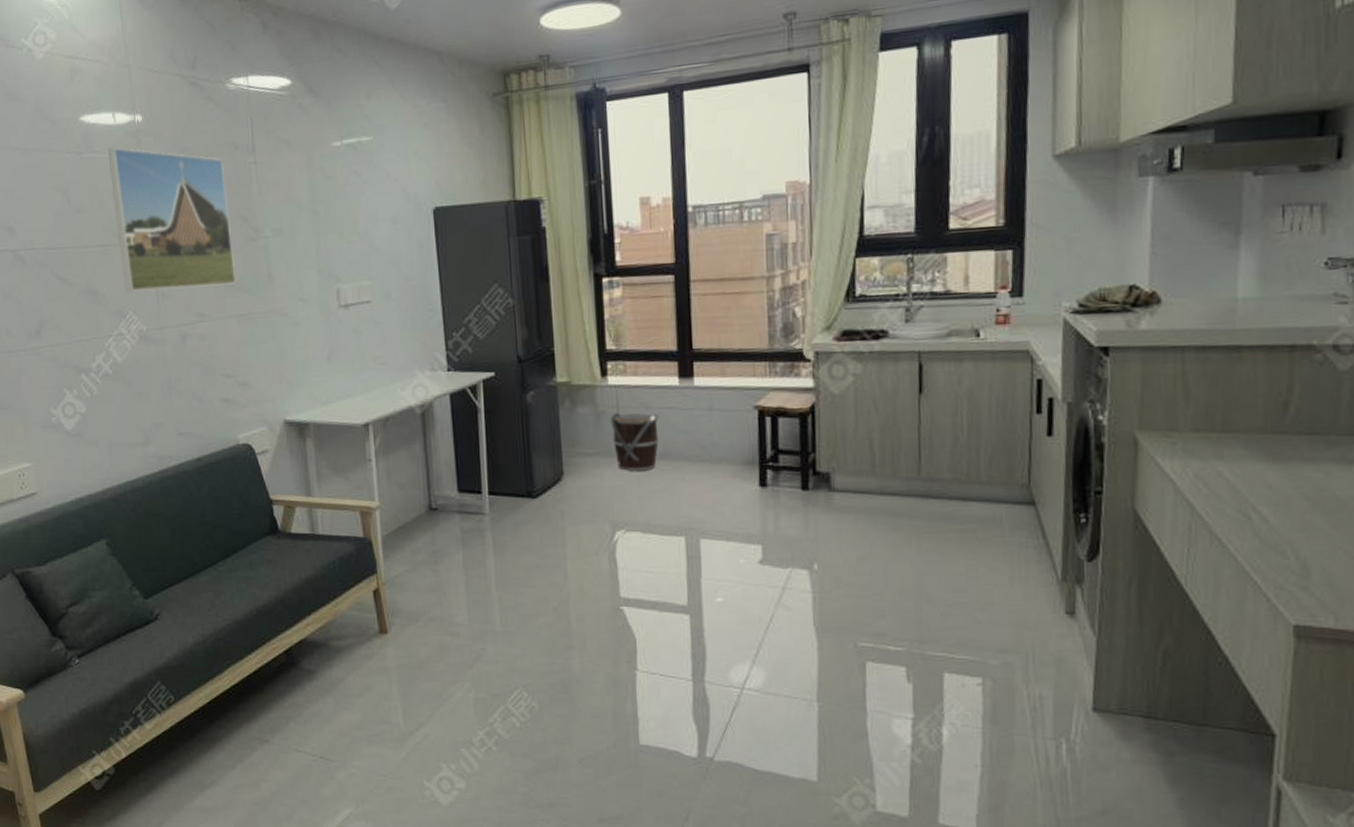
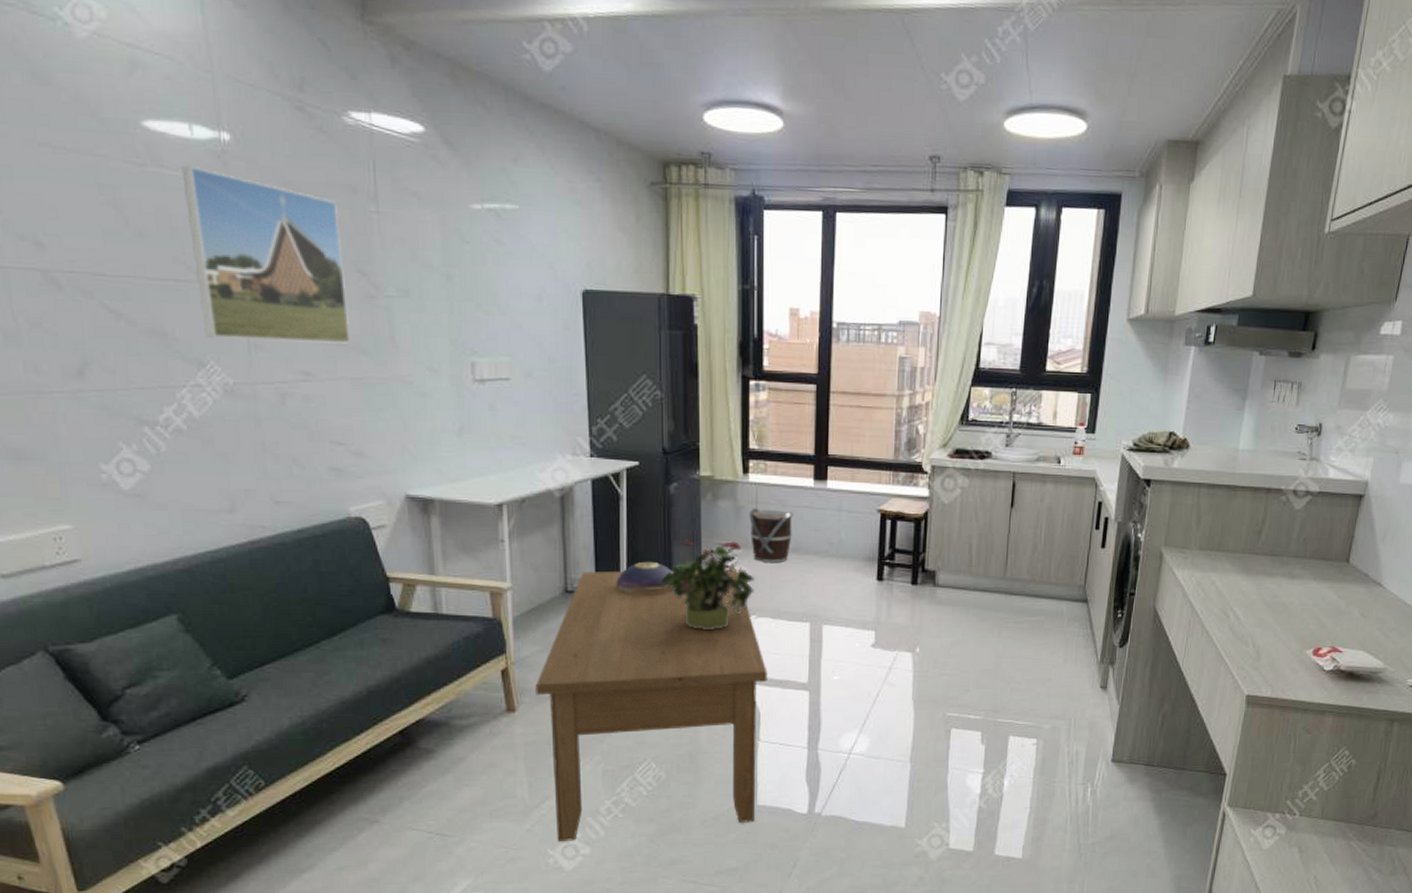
coffee table: none [405,479,642,774] -> present [535,569,768,843]
decorative bowl: none [477,475,537,513] -> present [615,561,675,597]
potted plant: none [524,450,622,546] -> present [662,539,756,629]

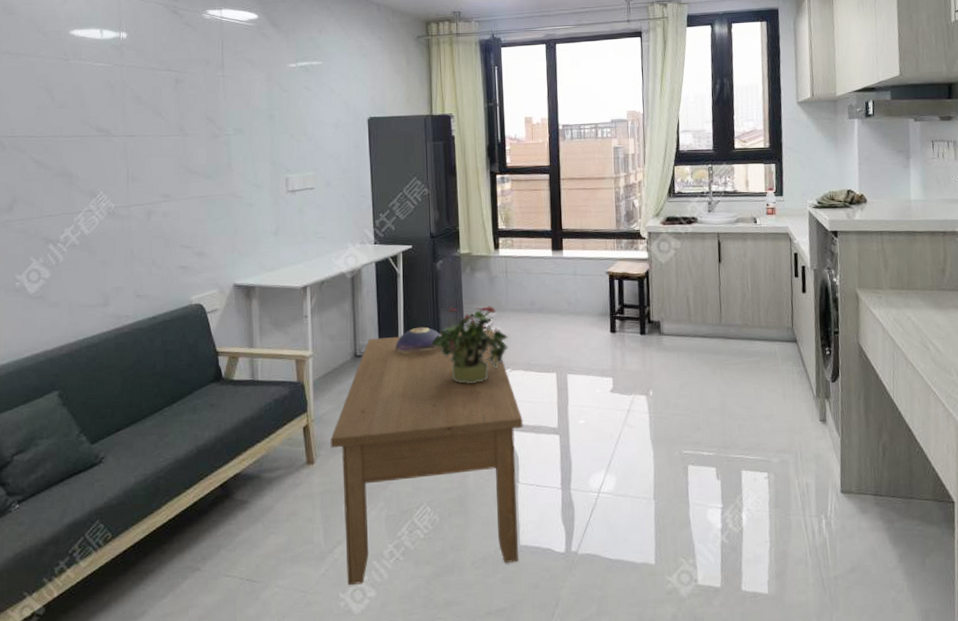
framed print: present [181,165,350,344] -> none [93,56,199,175]
bucket: present [749,508,794,562] -> none [501,277,537,322]

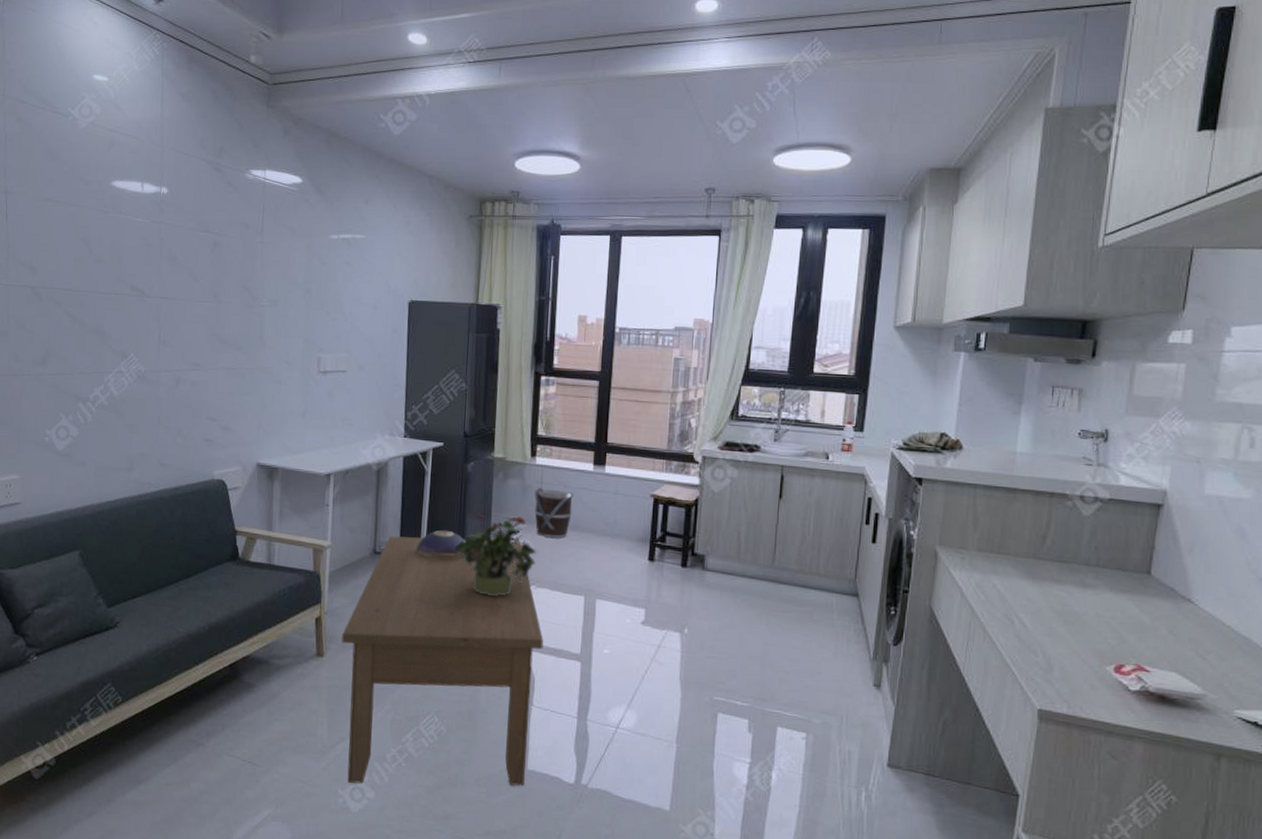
bucket: none [501,277,537,322] -> present [534,488,574,538]

